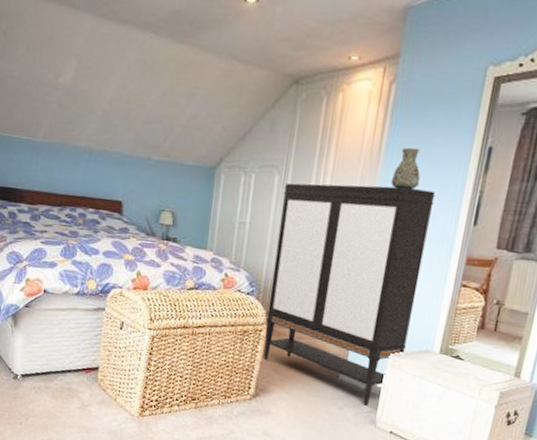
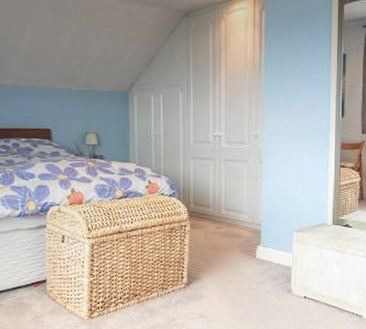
storage cabinet: present [264,183,436,406] -> none [188,92,309,278]
decorative vase: present [390,147,420,190] -> none [273,60,295,94]

